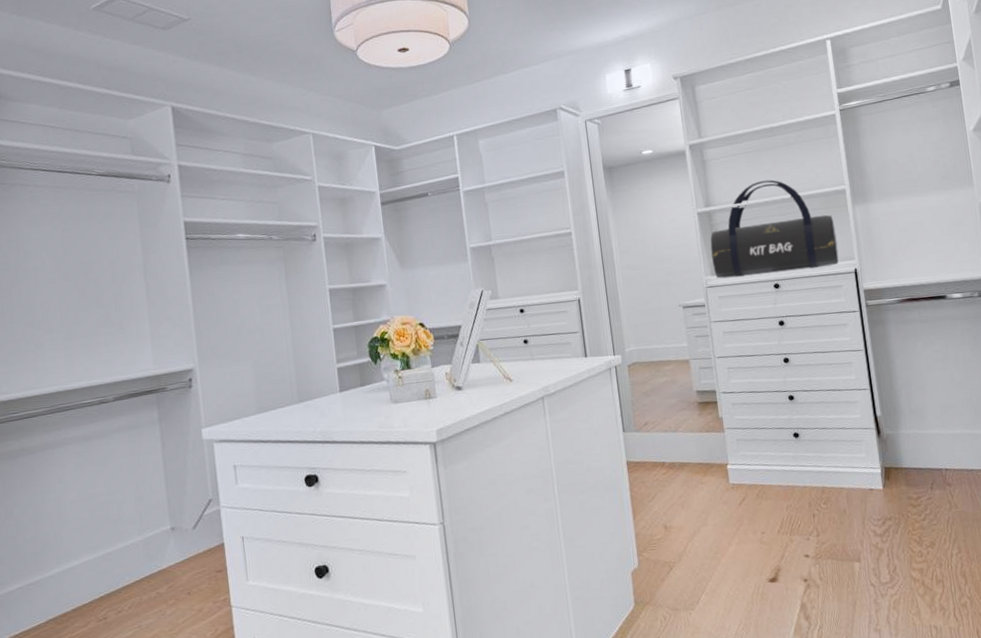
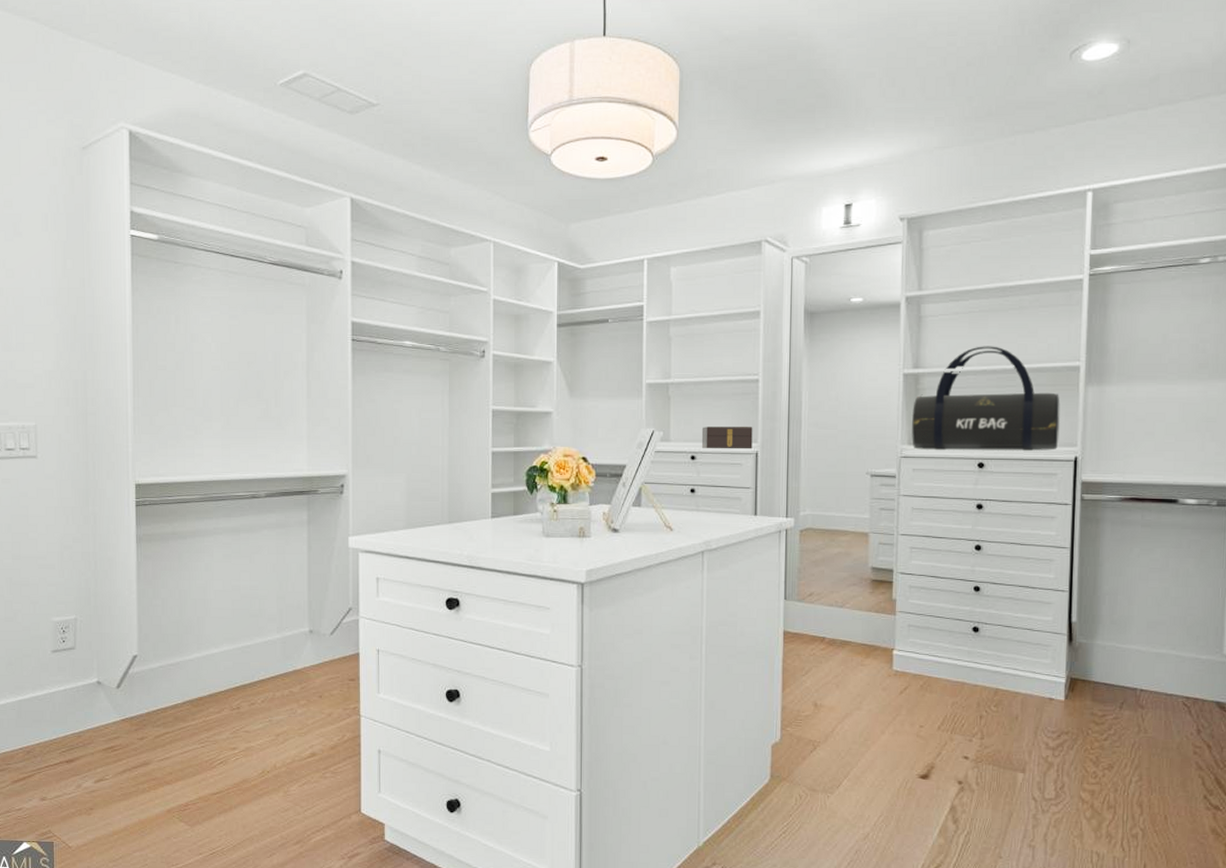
jewelry box: none [526,276,575,302] -> present [701,426,753,449]

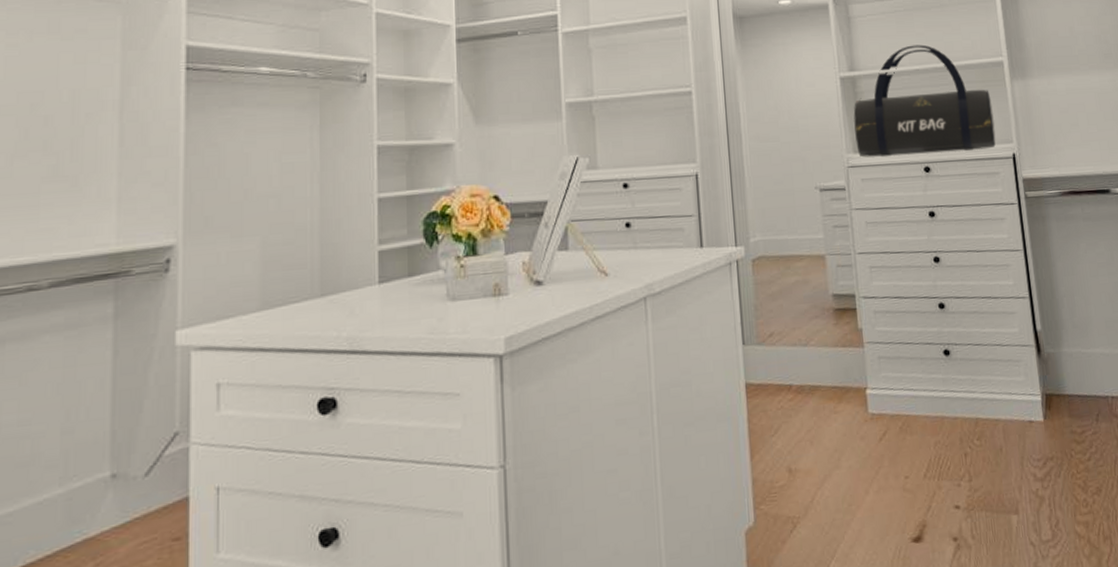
jewelry box: present [701,426,753,449] -> none [633,144,691,175]

